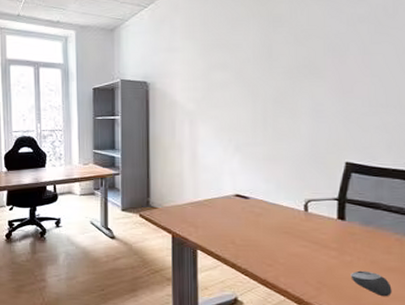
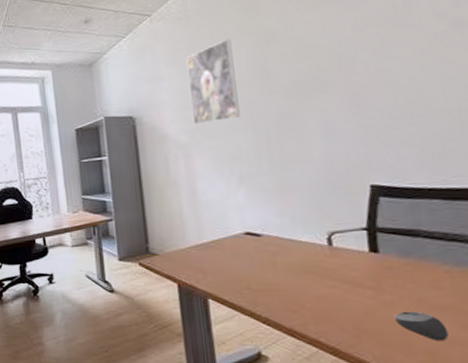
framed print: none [200,20,243,95] -> present [185,39,240,125]

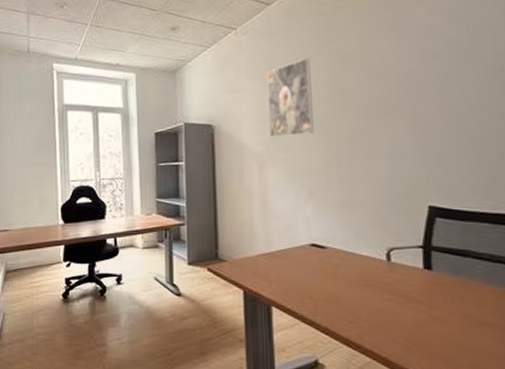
computer mouse: present [394,311,449,340] -> none [442,326,489,355]

